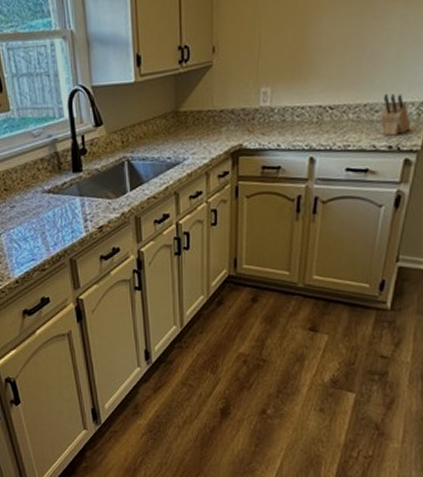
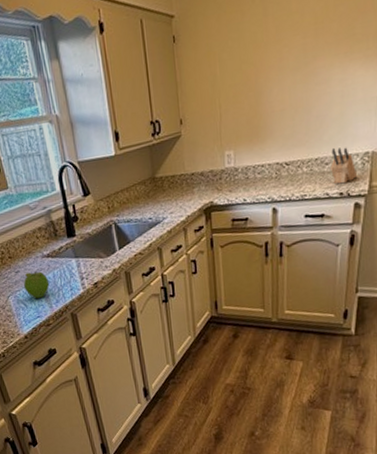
fruit: none [19,207,48,240] -> present [24,270,50,299]

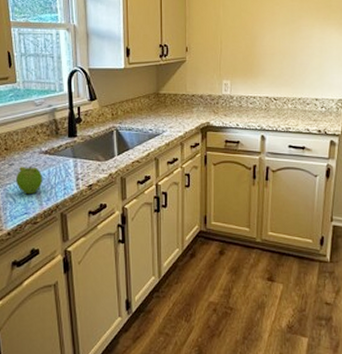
knife block: present [331,147,357,185] -> none [311,91,332,123]

